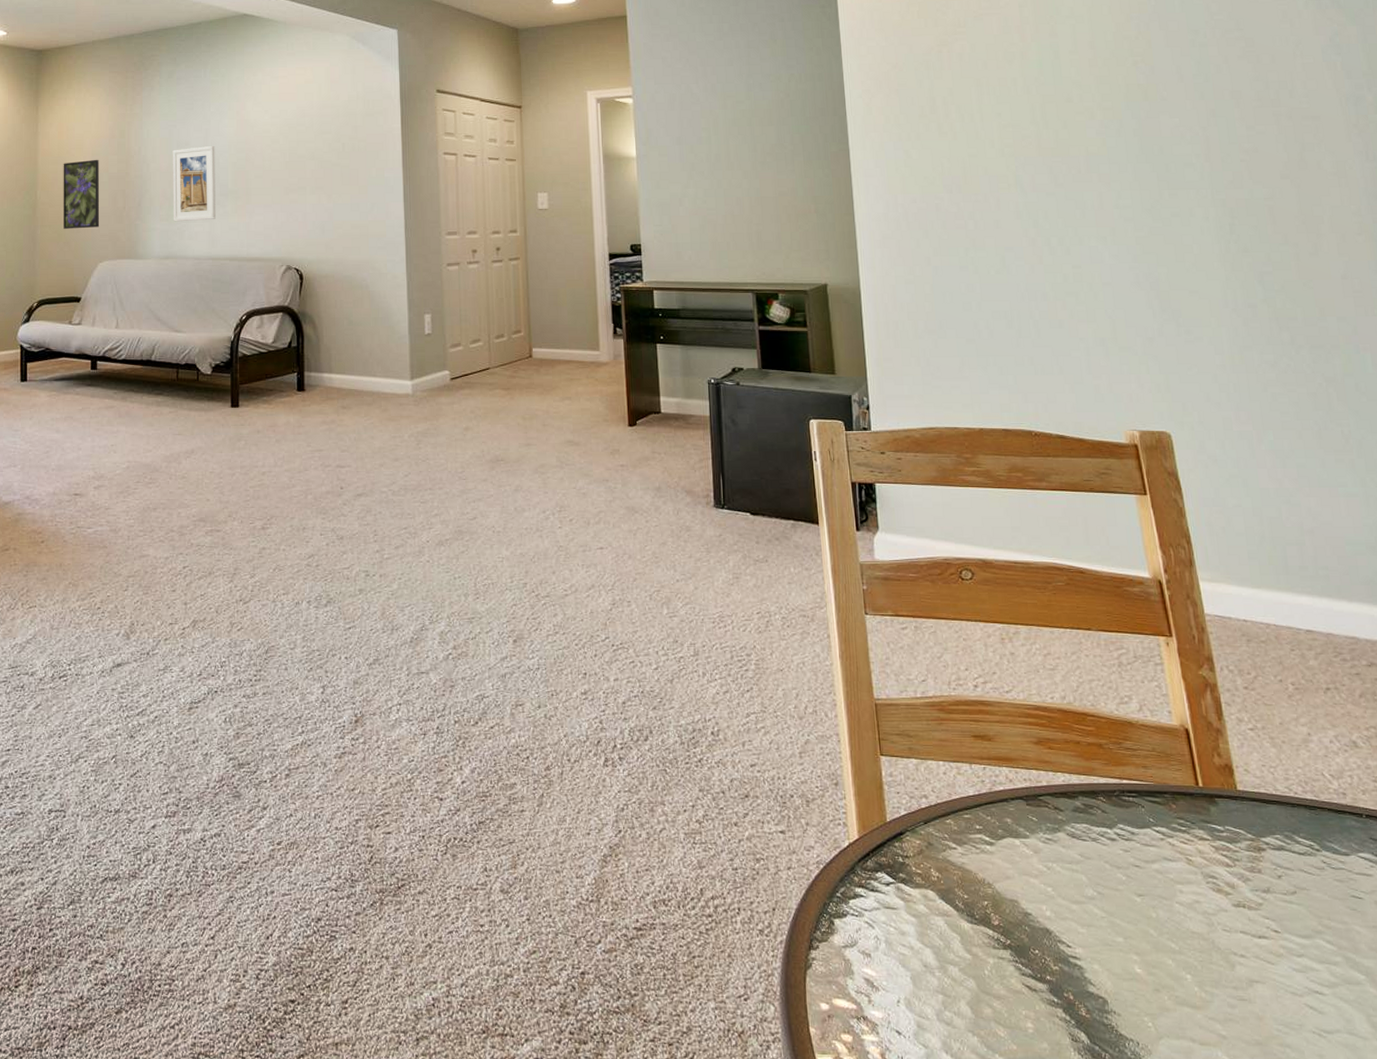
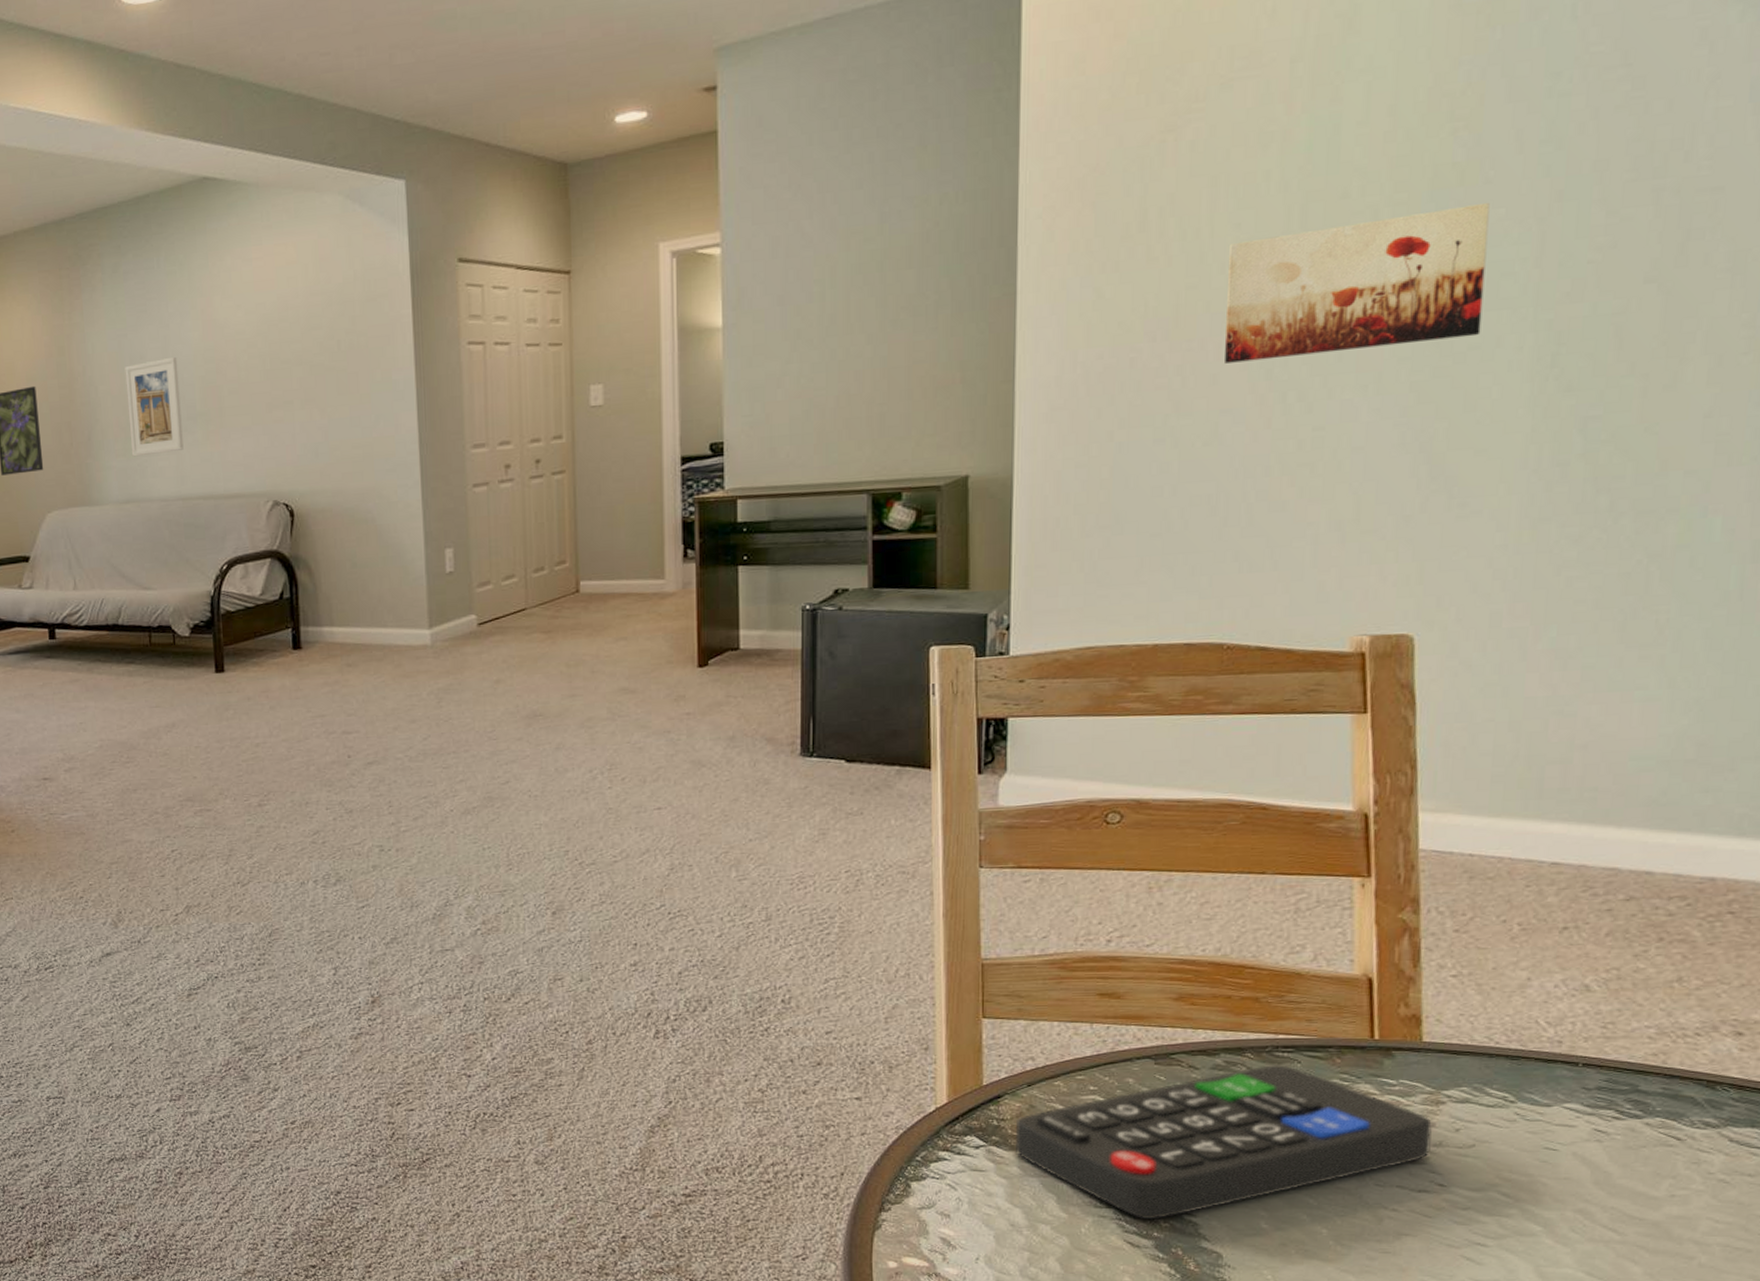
remote control: none [918,809,1262,961] -> present [1016,1065,1432,1218]
wall art: none [995,113,1178,213] -> present [1225,202,1490,363]

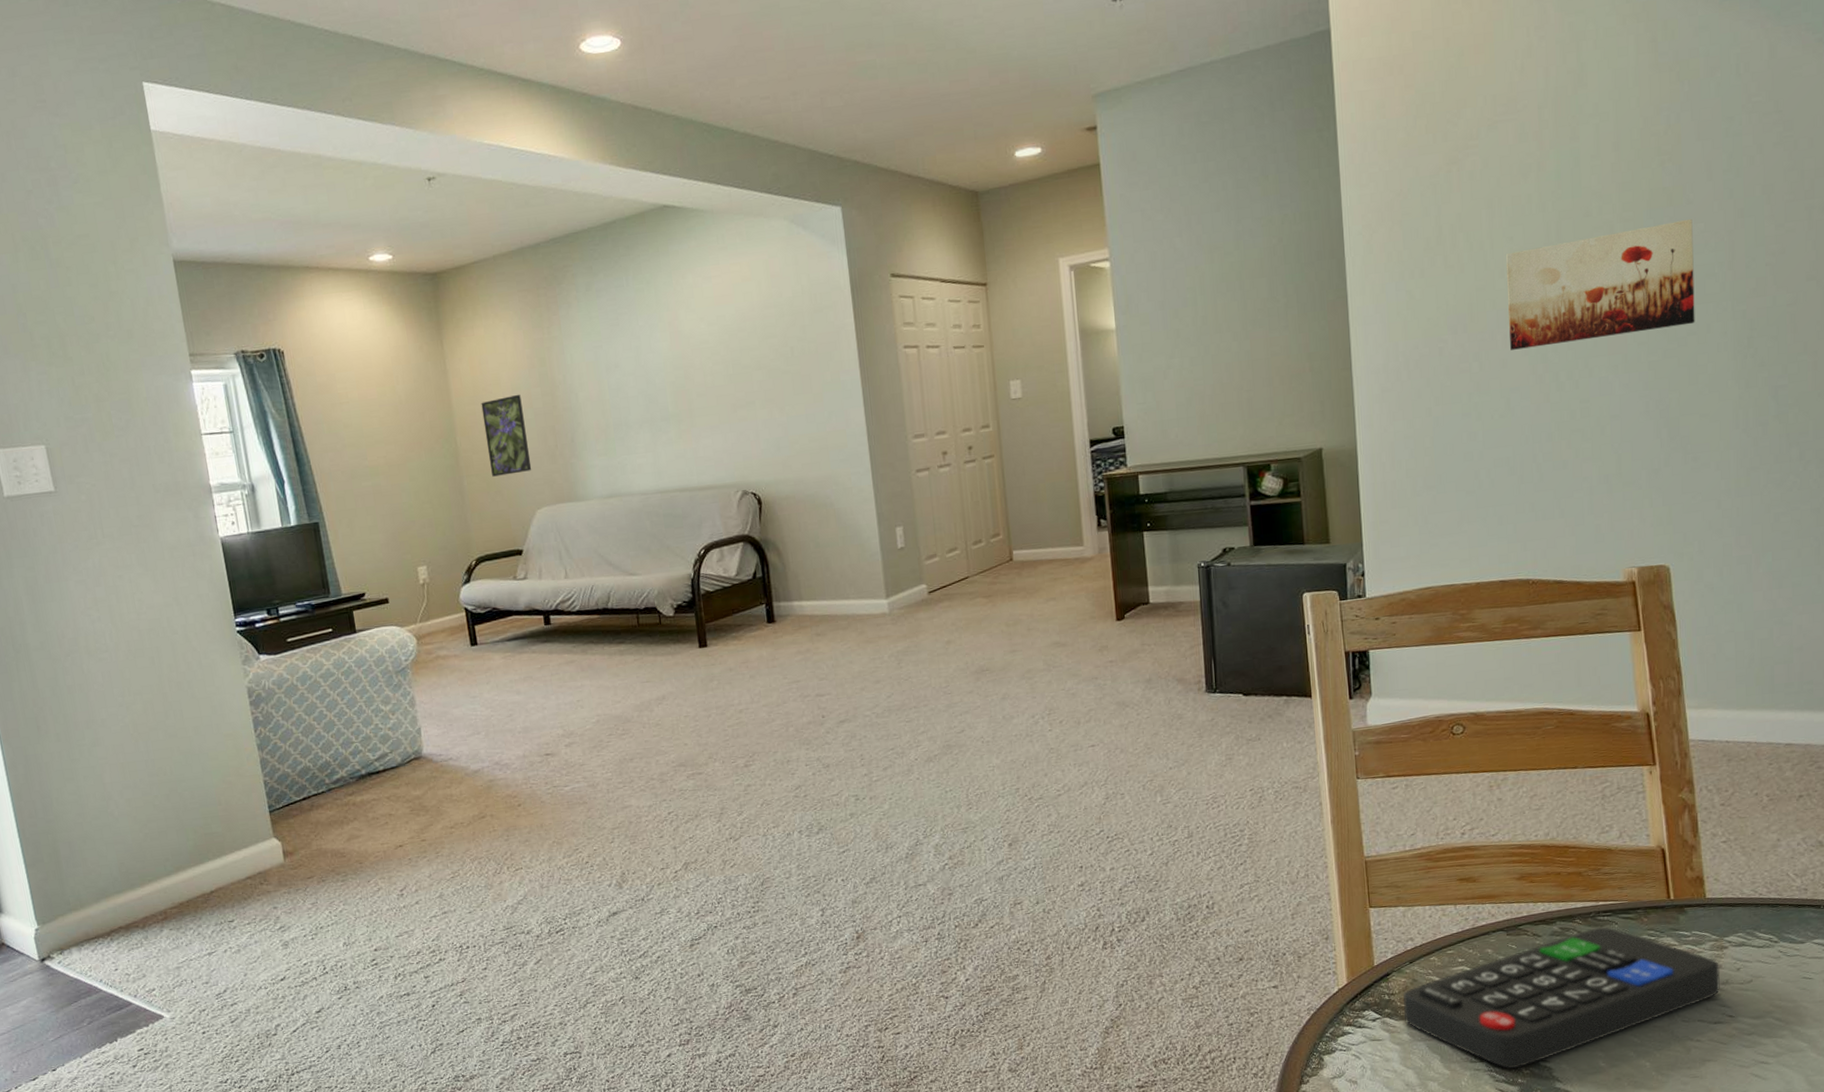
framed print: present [125,356,184,457] -> none [601,364,659,456]

